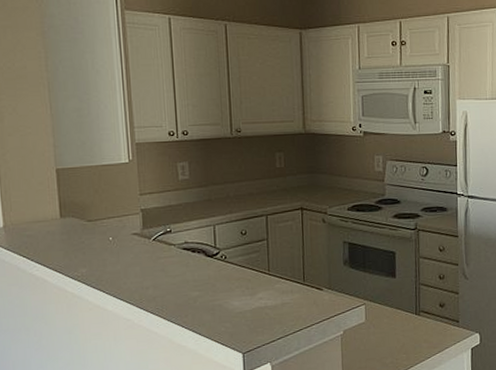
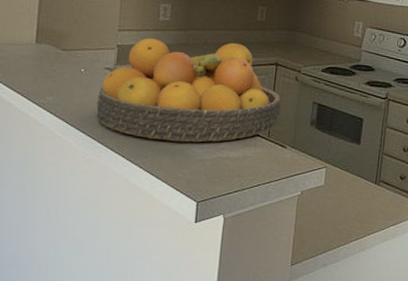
fruit bowl: none [130,192,312,298] -> present [96,37,281,143]

